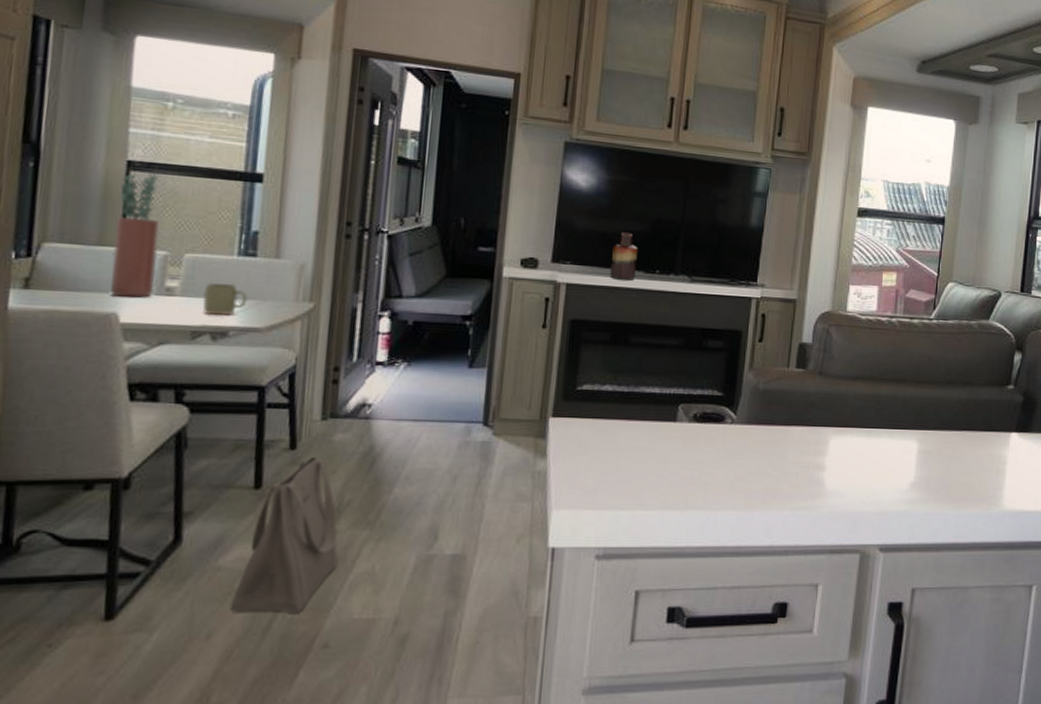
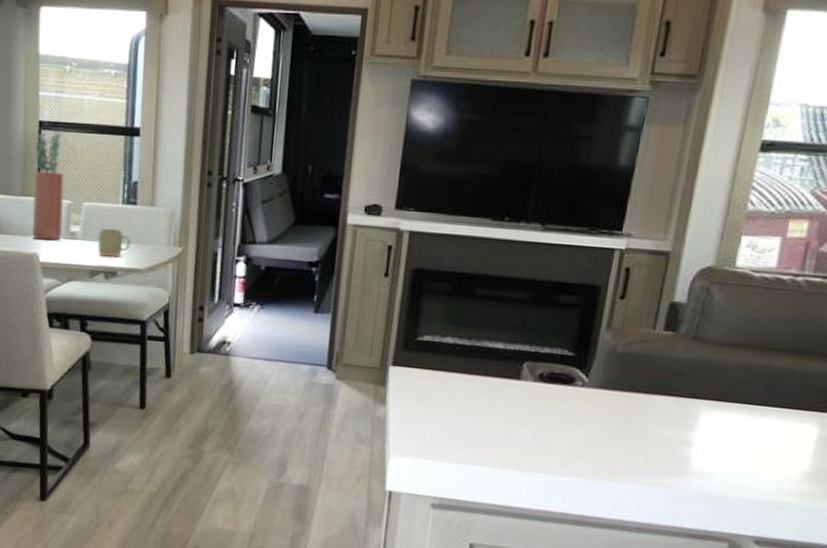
tote bag: present [230,456,339,613] -> none [125,385,206,517]
vase: present [609,232,639,282] -> none [454,176,487,230]

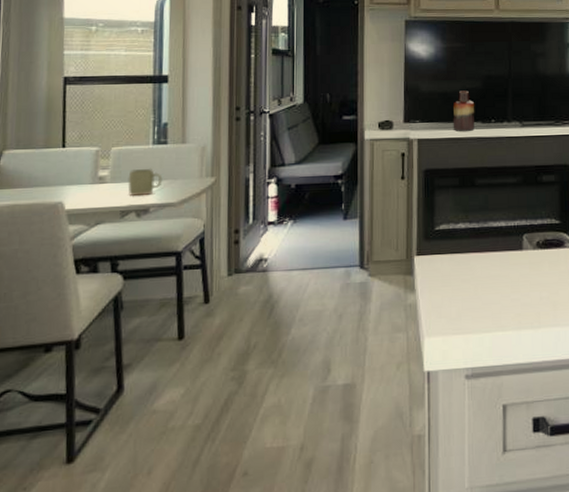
vase: present [32,123,65,241] -> none [56,78,92,188]
vase: none [454,176,487,230] -> present [452,90,475,132]

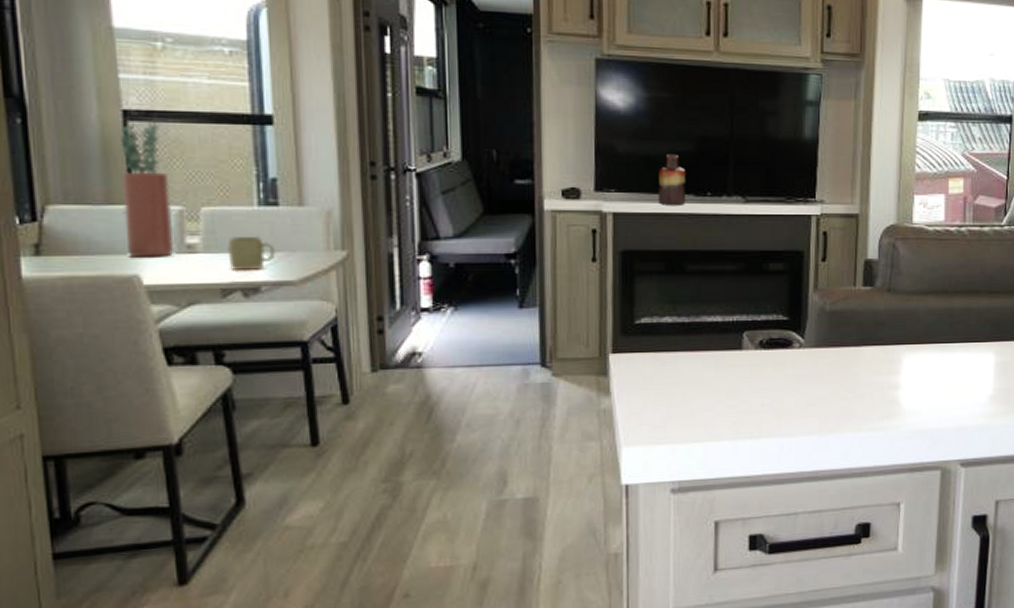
vase: none [56,78,92,188] -> present [121,112,173,257]

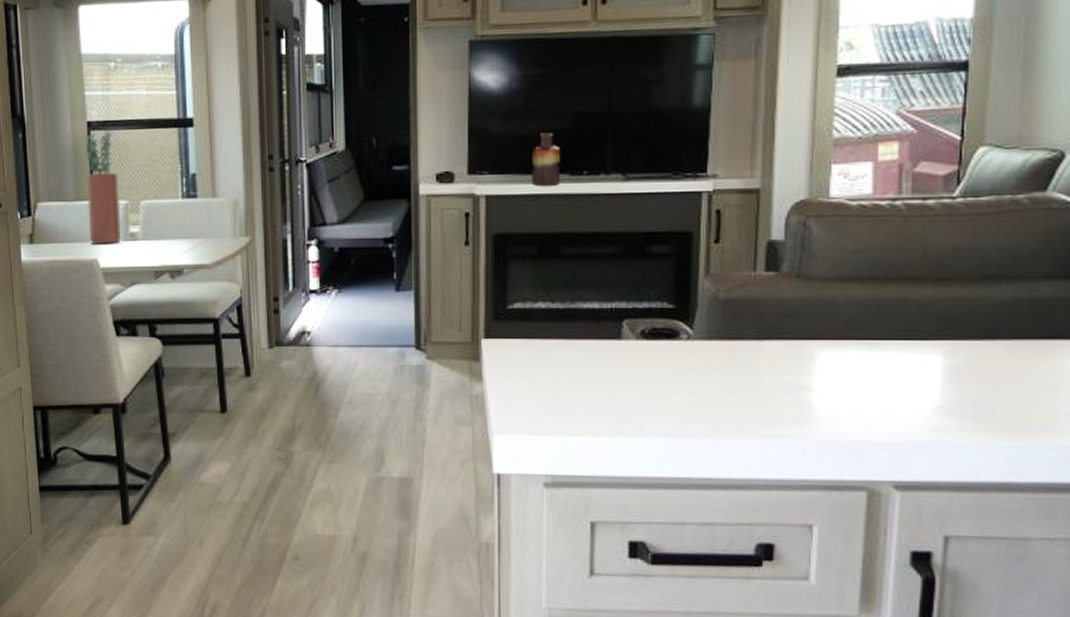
mug: present [227,235,276,272] -> none [159,224,195,256]

